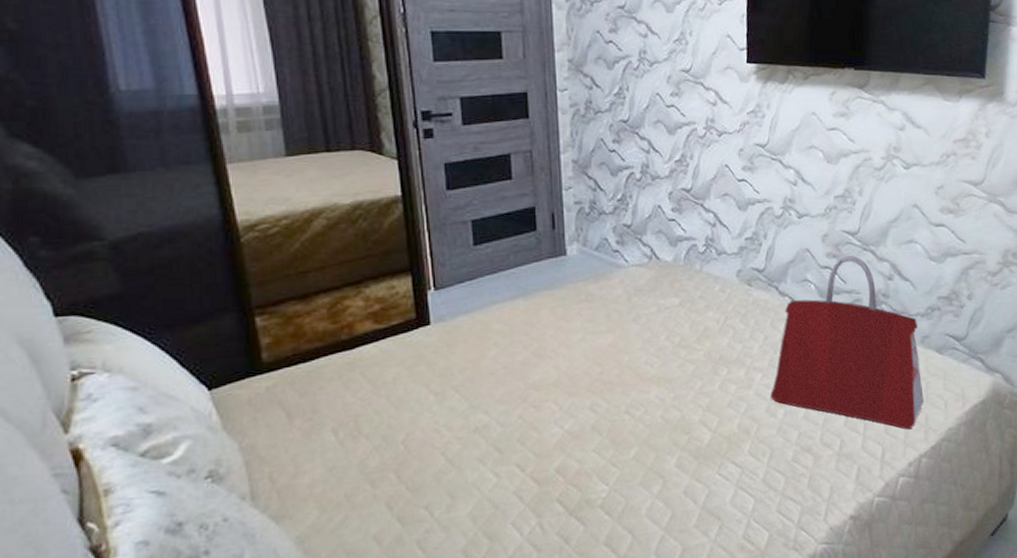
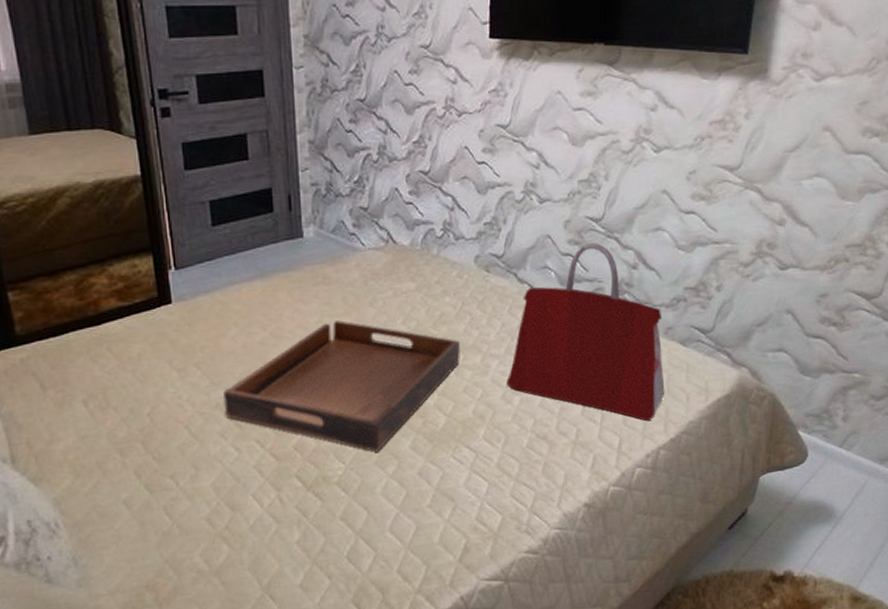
serving tray: none [481,338,725,472] -> present [222,320,461,452]

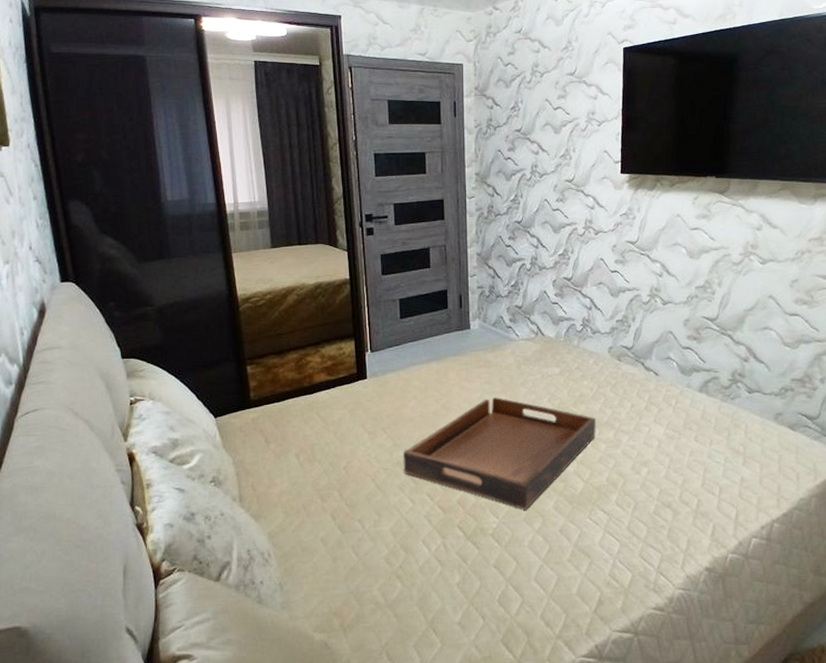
handbag: present [506,243,665,422] -> none [635,339,777,497]

